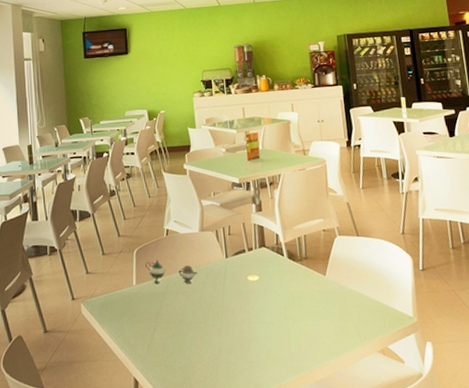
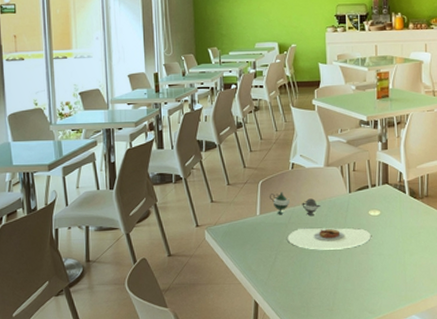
plate: none [165,295,252,320] -> present [287,228,371,250]

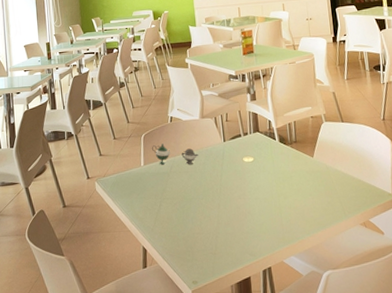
plate: present [287,228,371,250] -> none [170,174,247,197]

